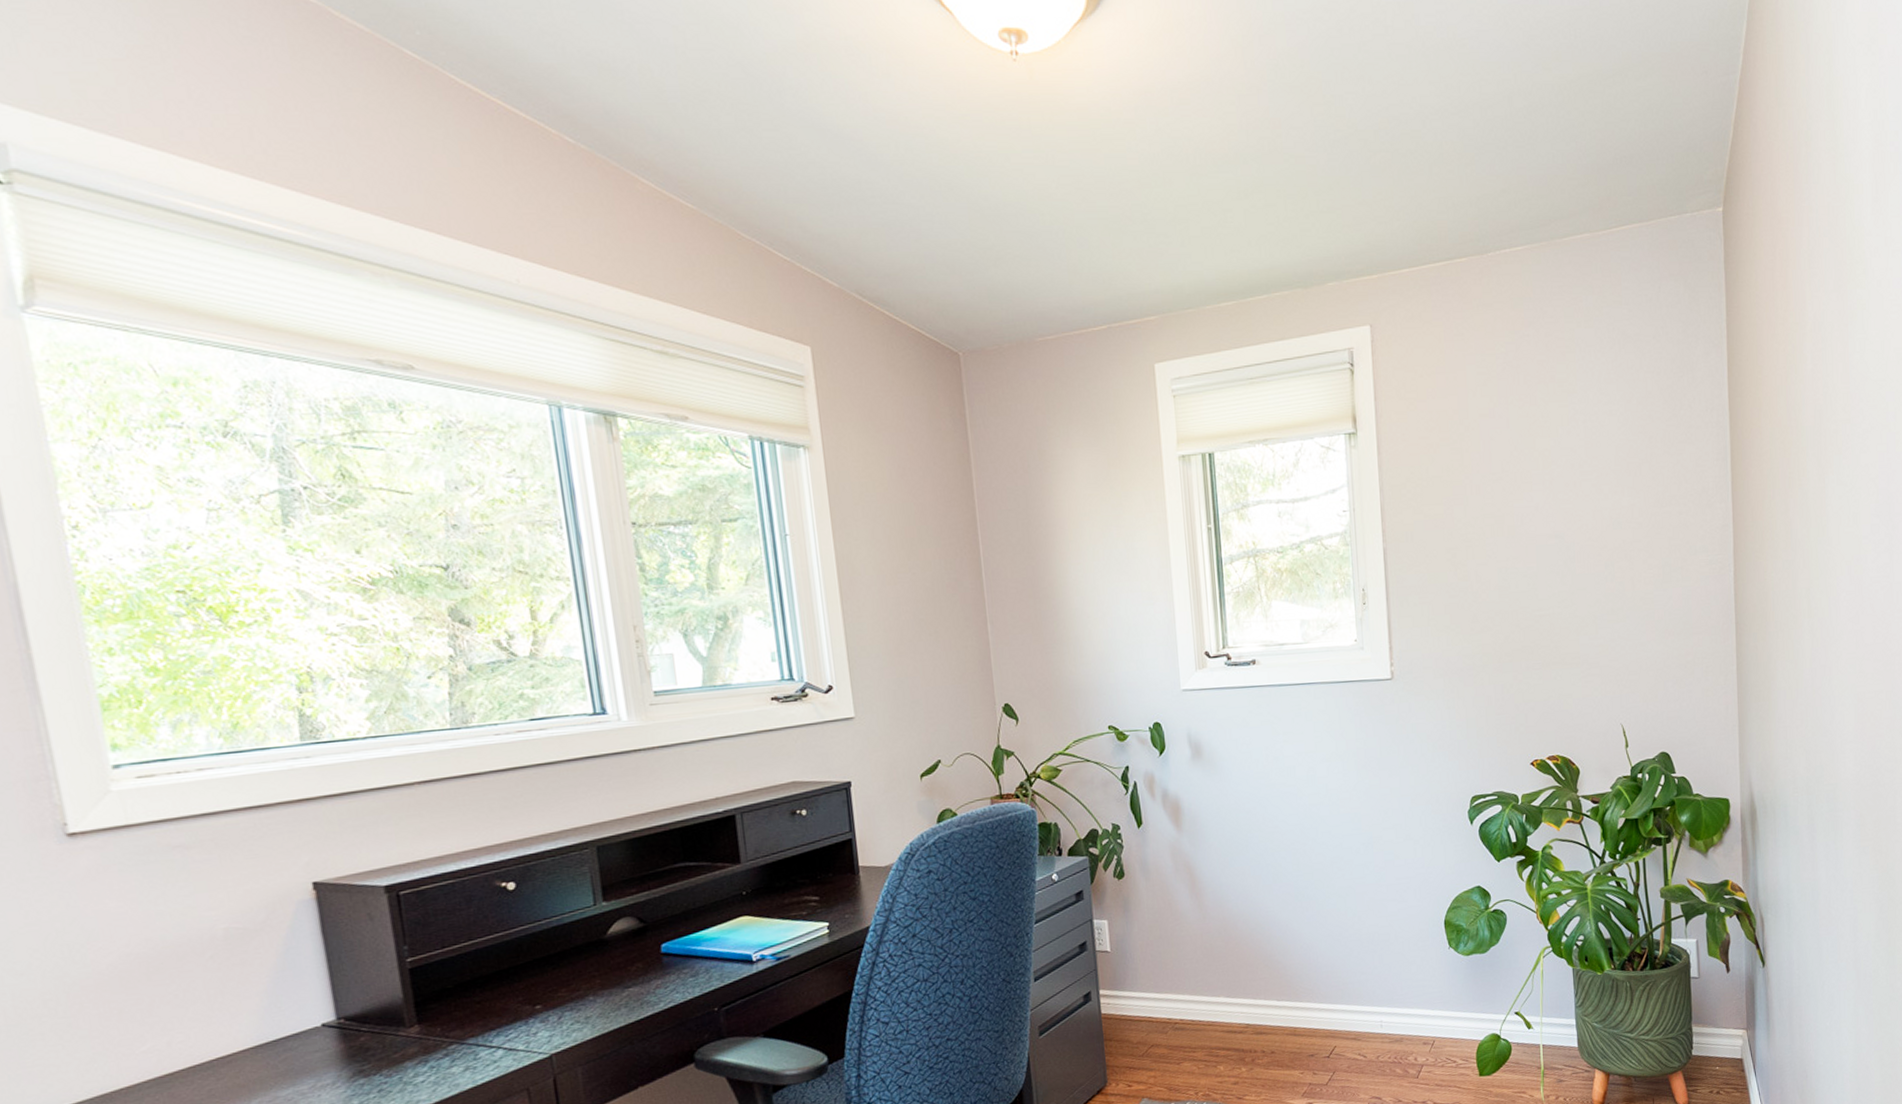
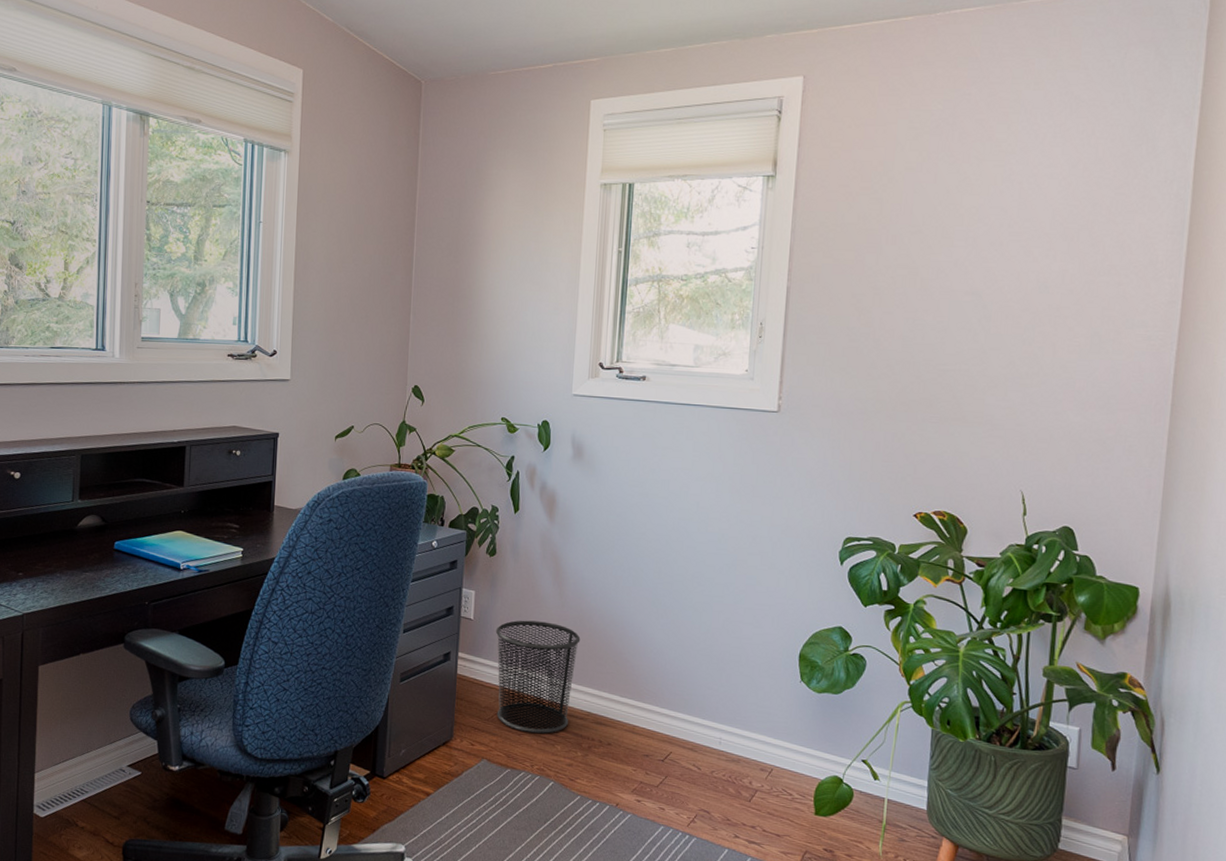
waste bin: none [1136,938,1228,1060] -> present [495,620,581,734]

